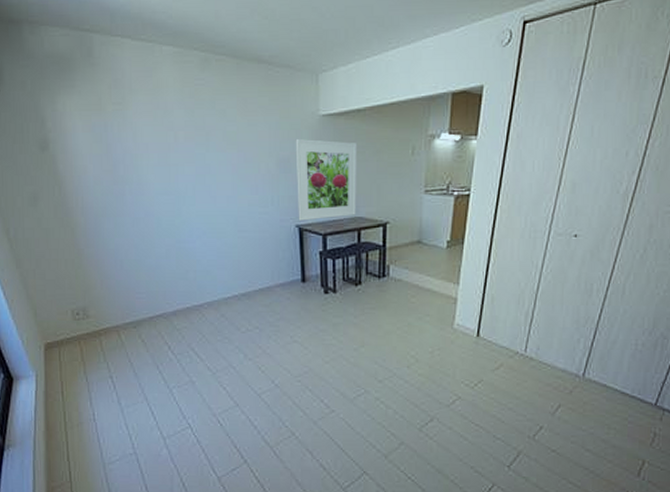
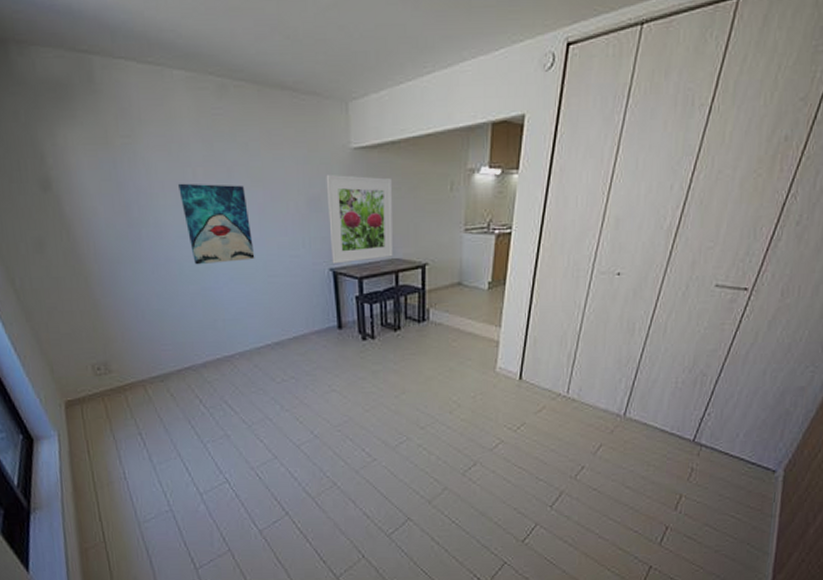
wall art: none [160,145,227,220] -> present [177,183,255,265]

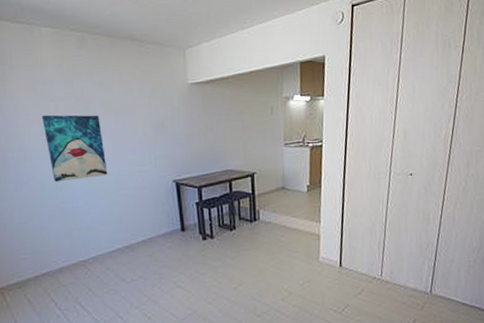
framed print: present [326,175,393,264] -> none [168,104,226,176]

